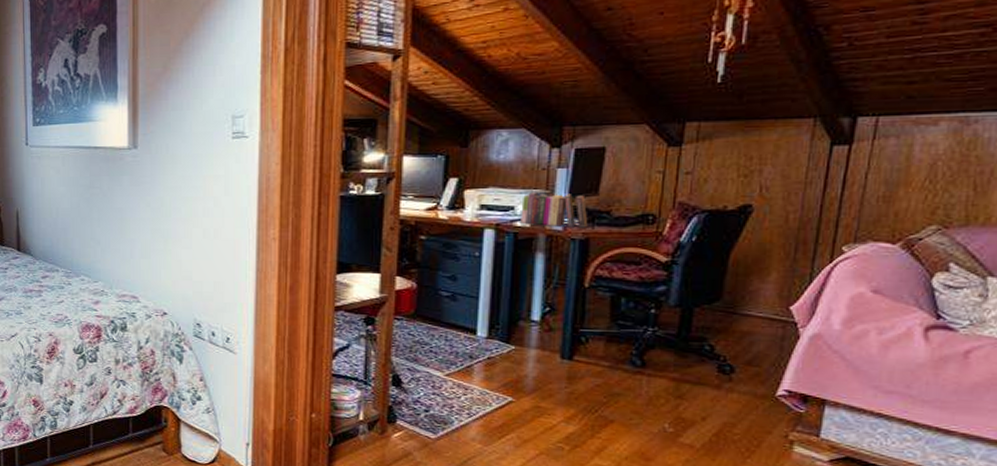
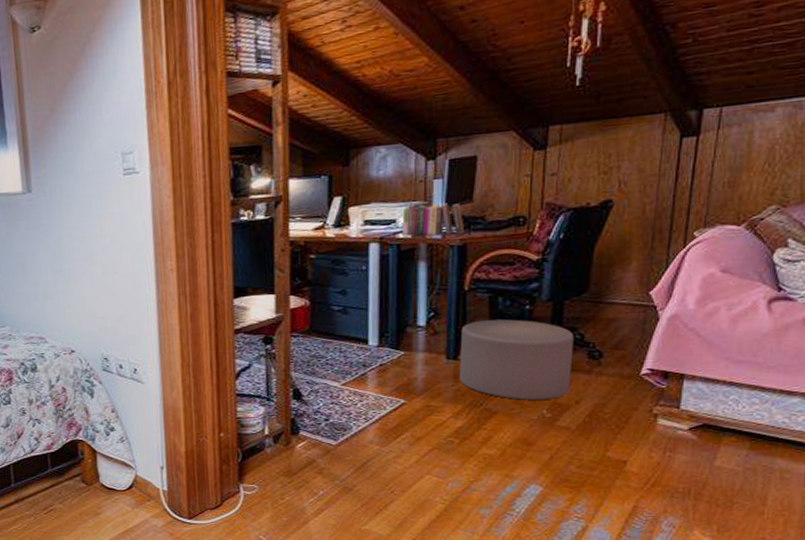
pouf: none [573,321,703,413] -> present [459,319,574,401]

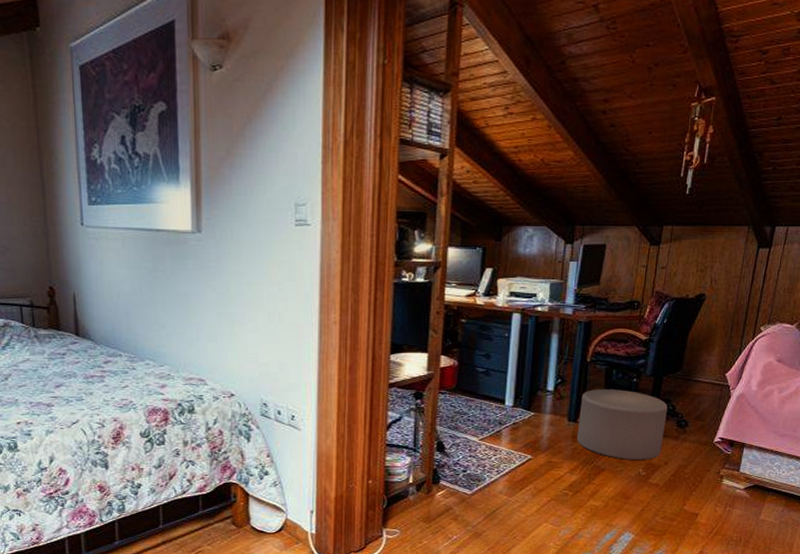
books: present [402,203,465,236] -> none [541,282,591,314]

